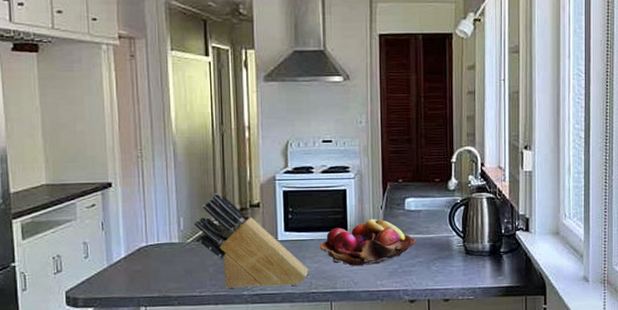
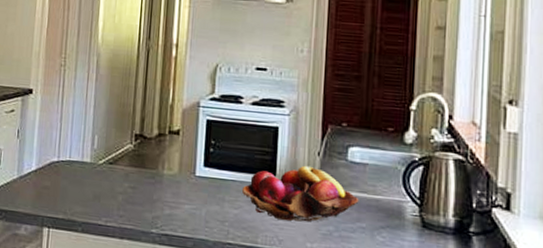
knife block: present [193,193,309,289] -> none [108,113,227,232]

